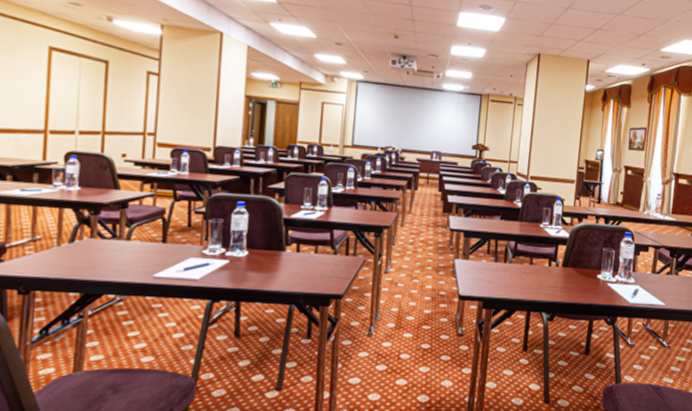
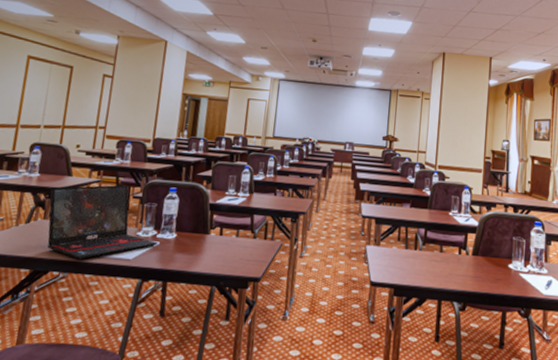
laptop: none [94,199,228,281] -> present [47,185,158,260]

